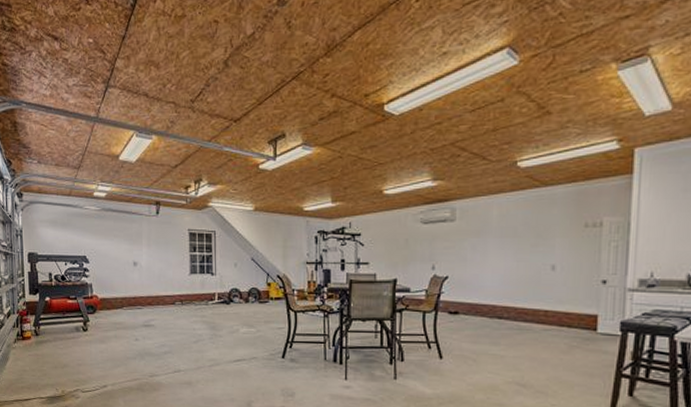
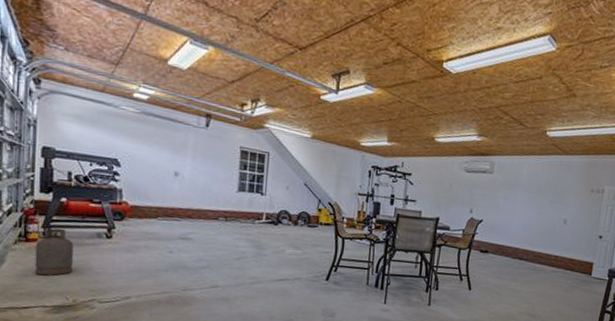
gas cylinder: none [30,325,59,370] -> present [34,228,74,276]

